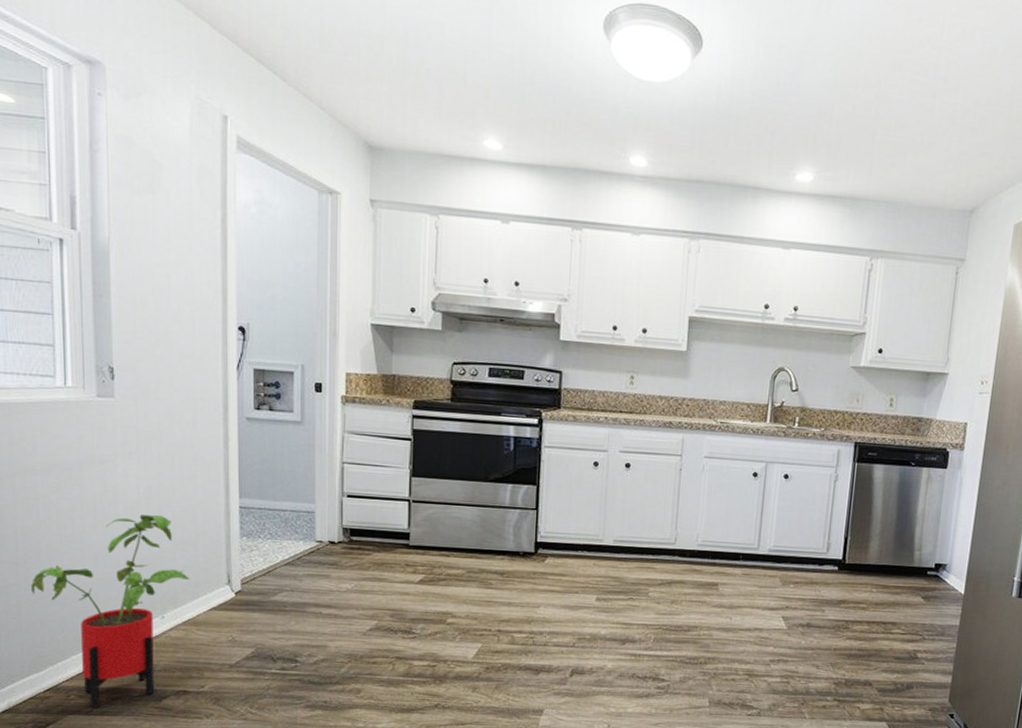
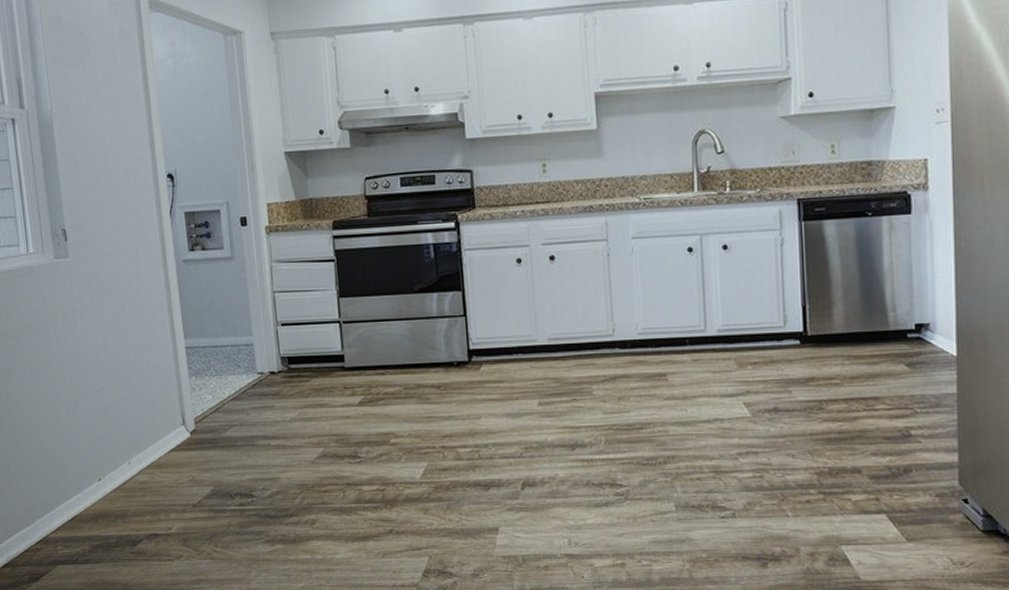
house plant: present [30,515,191,708] -> none [16,363,150,557]

